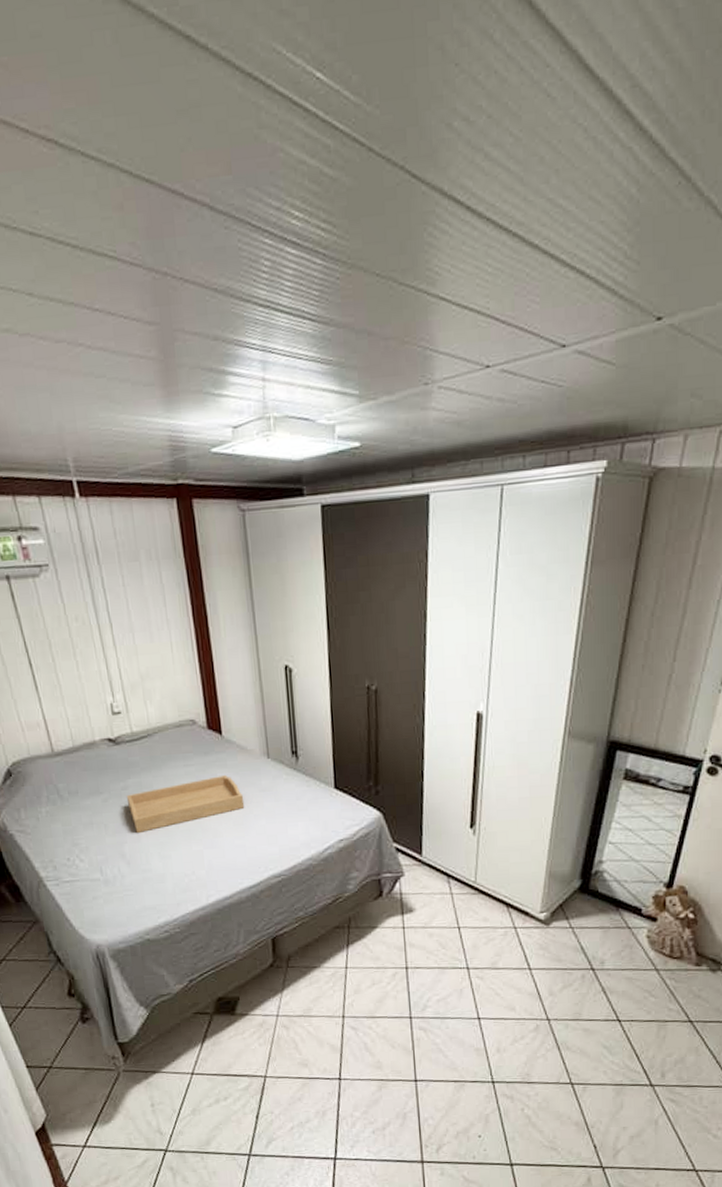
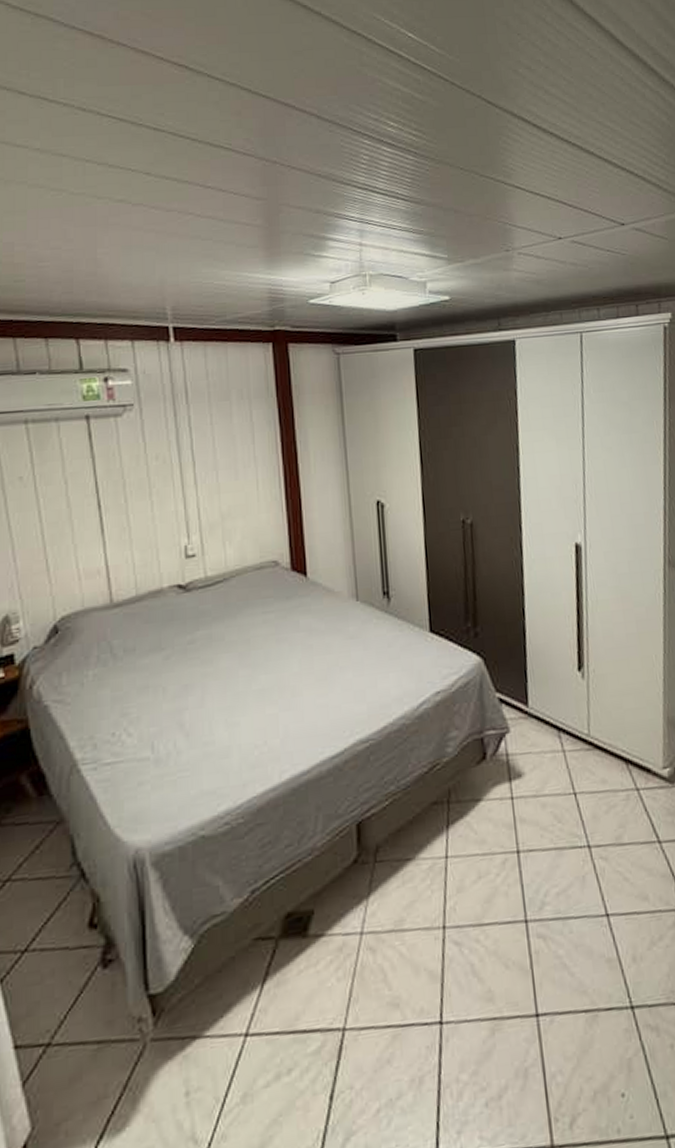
serving tray: present [126,774,245,834] -> none [192,621,330,697]

